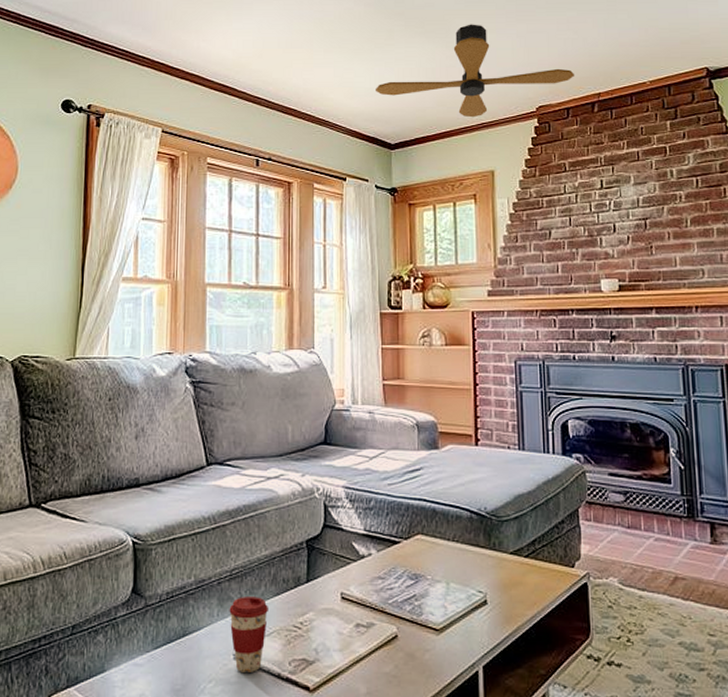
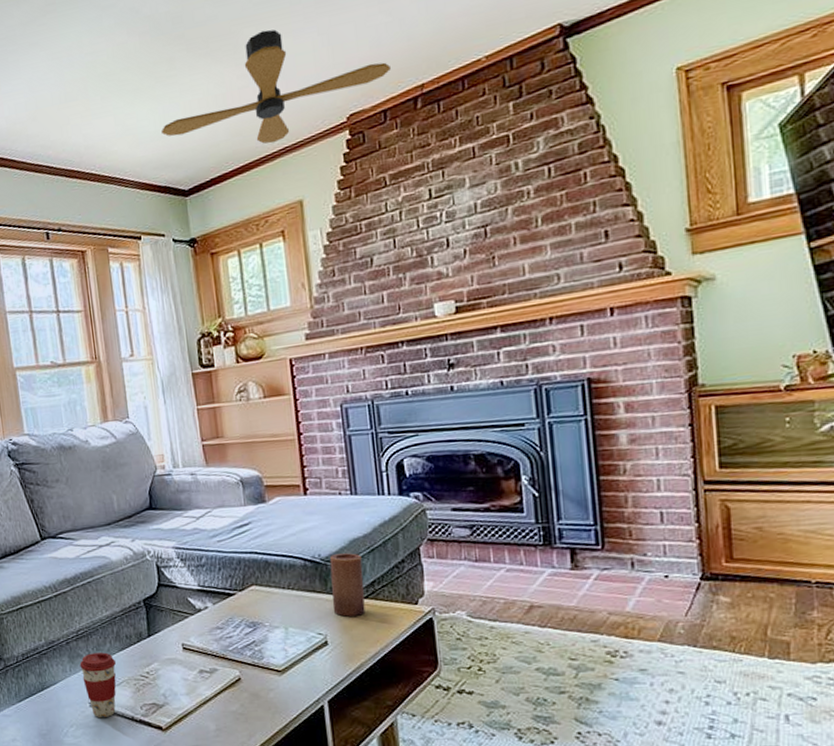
candle: none [494,509,526,575] -> present [329,553,366,617]

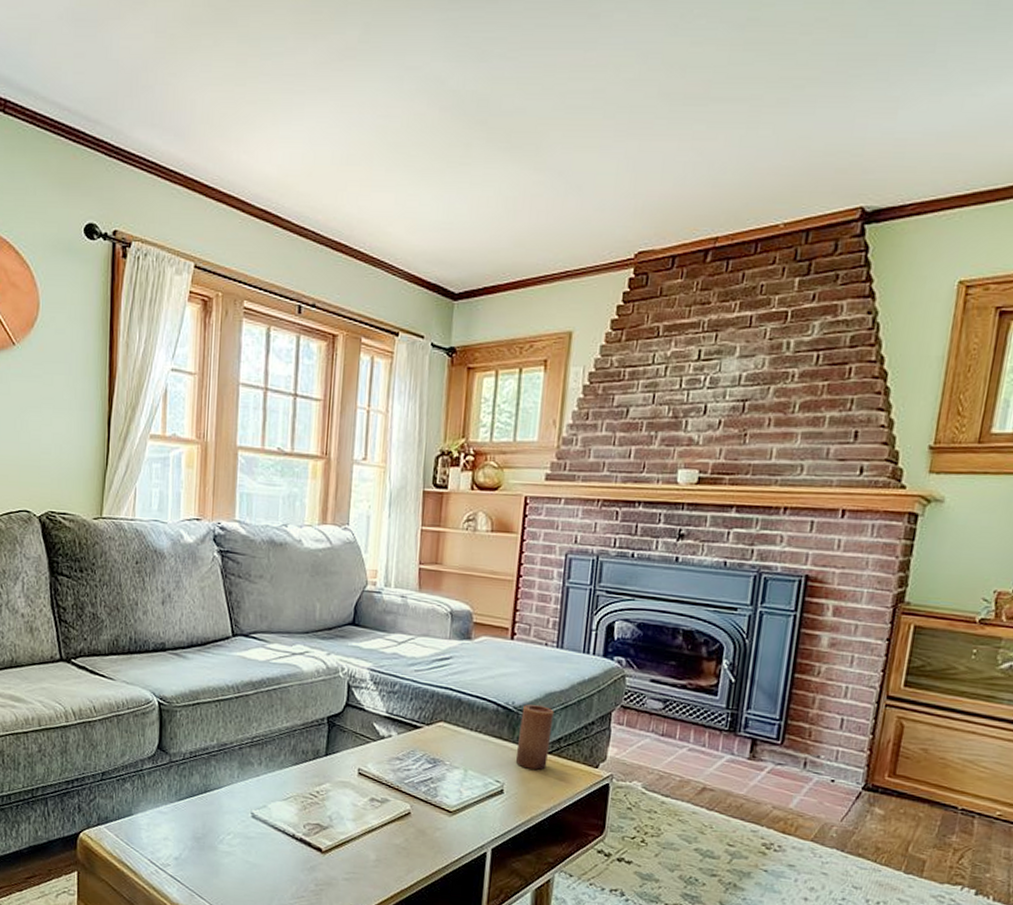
coffee cup: present [79,652,117,717] -> none [249,762,288,831]
ceiling fan: present [162,29,392,144] -> none [443,138,691,264]

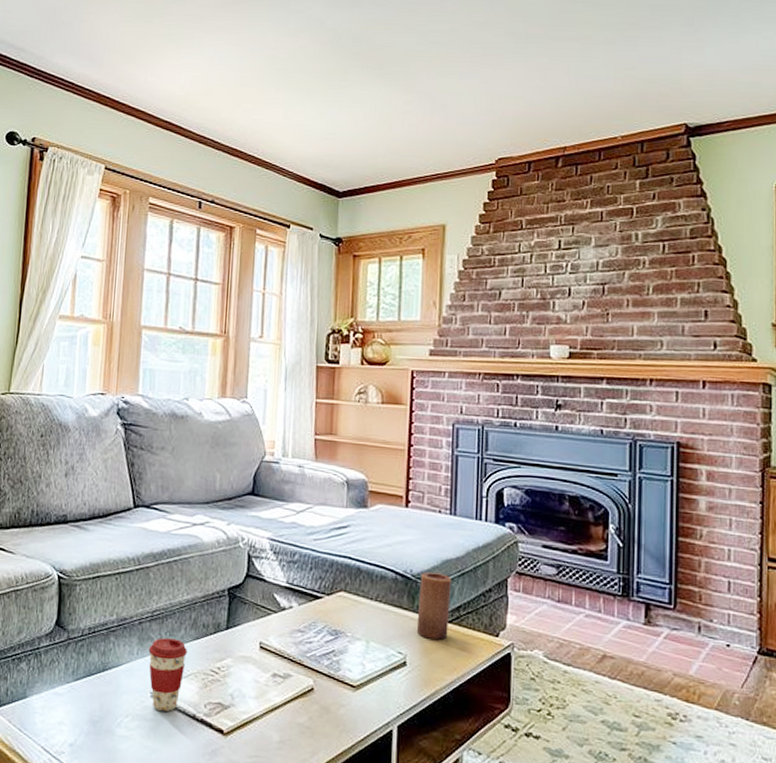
coffee cup: none [249,762,288,831] -> present [148,638,188,711]

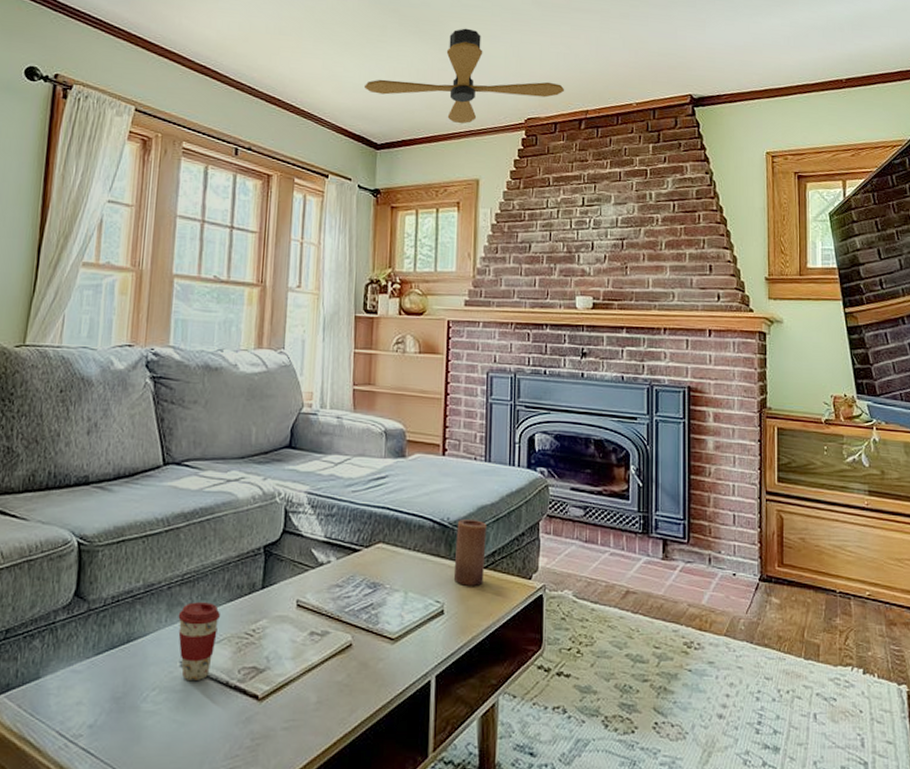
ceiling fan: none [326,67,541,168] -> present [365,28,565,124]

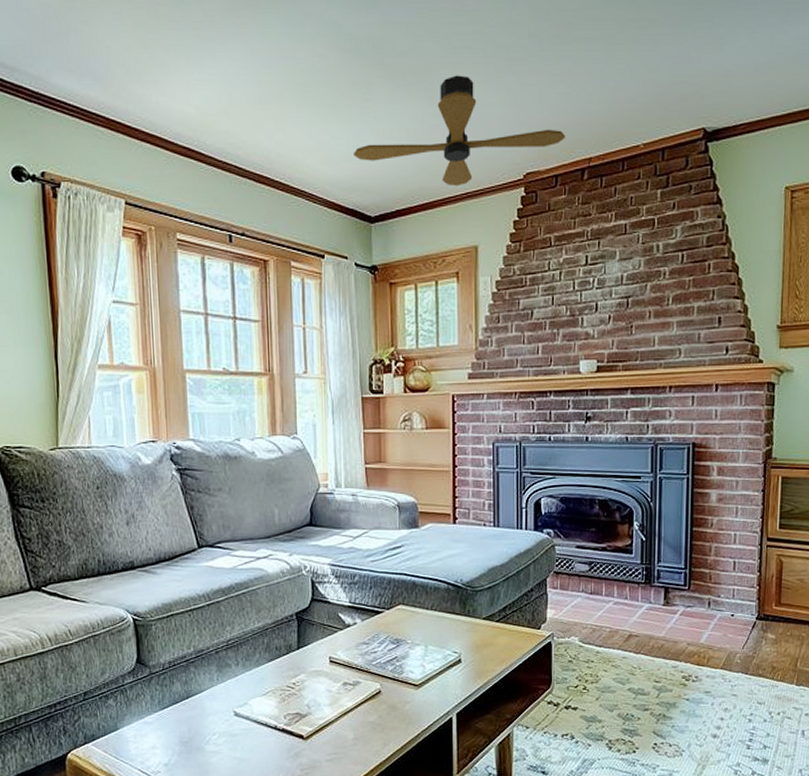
coffee cup: present [178,602,221,680] -> none [227,663,265,726]
candle: present [453,519,487,586] -> none [468,580,497,638]

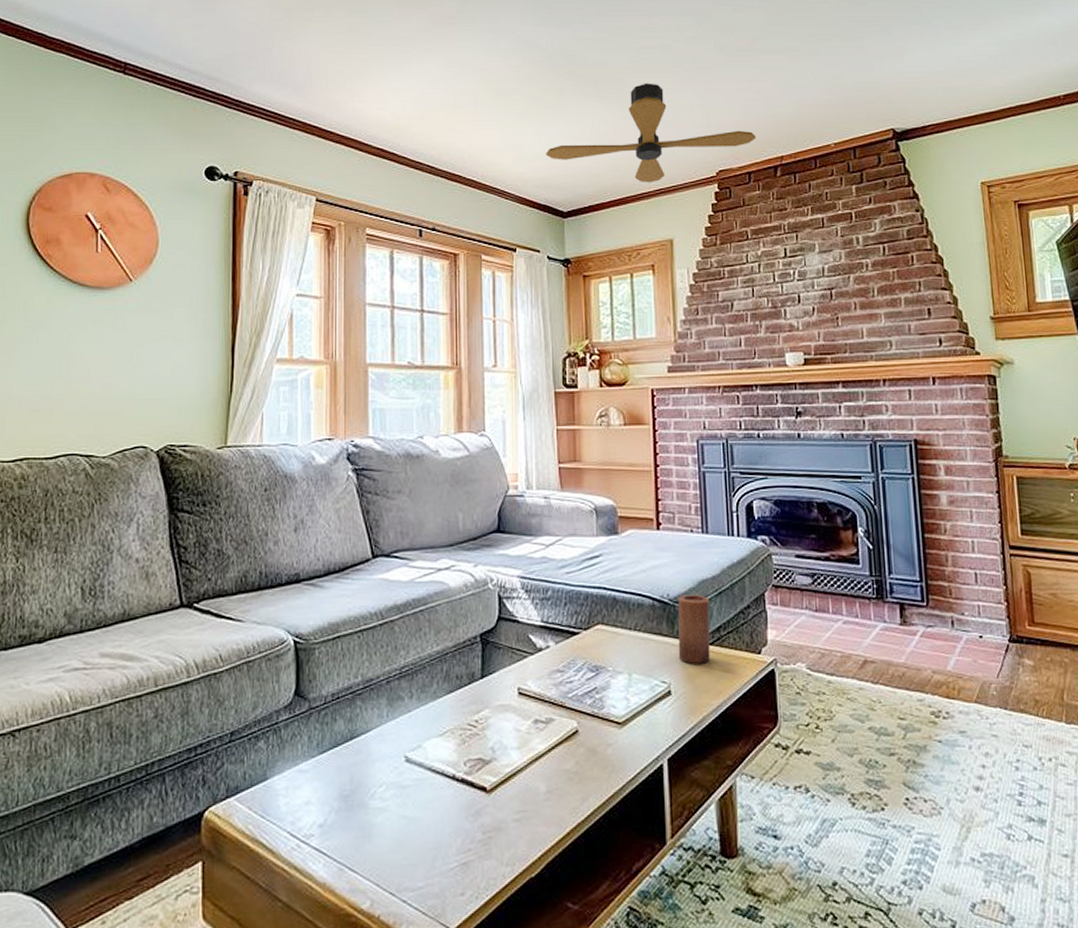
candle: none [468,580,497,638] -> present [678,595,711,664]

